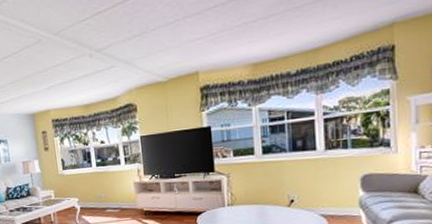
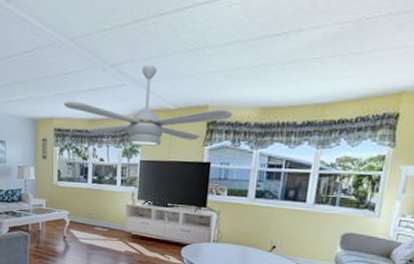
ceiling fan: none [57,43,224,123] -> present [63,64,232,146]

